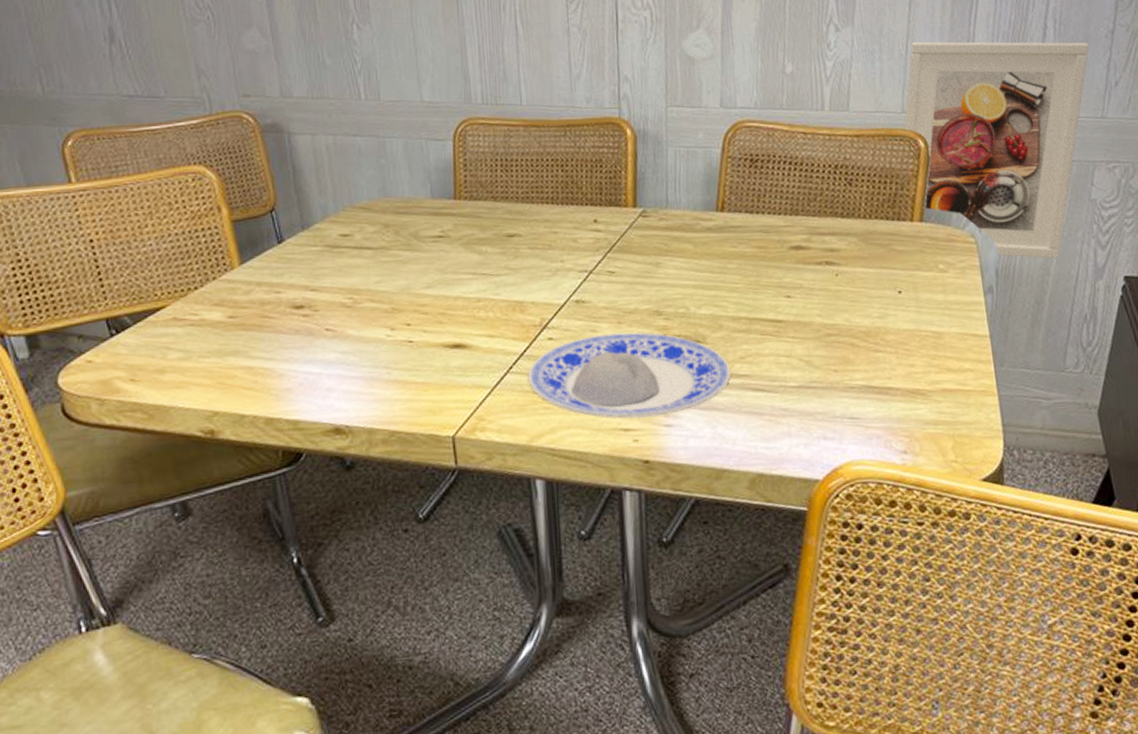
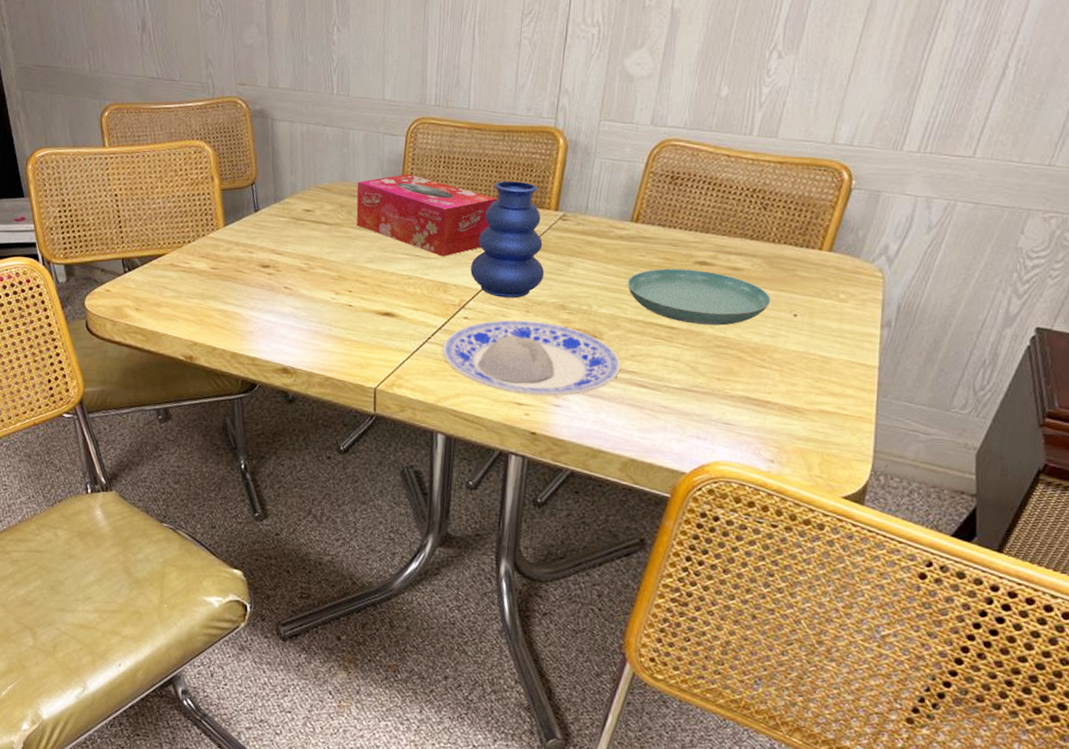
tissue box: none [402,182,568,272] -> present [356,173,498,257]
vase: none [548,179,632,311] -> present [470,181,545,298]
saucer: none [722,255,874,314] -> present [627,268,771,326]
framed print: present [904,41,1090,259] -> none [829,73,1052,302]

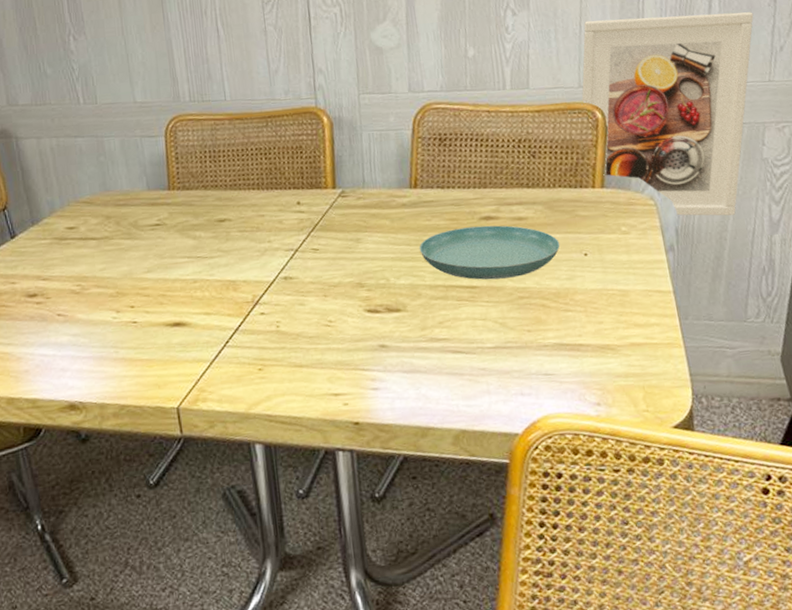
tissue box: present [356,173,498,257] -> none [121,174,272,254]
plate: present [442,319,621,397] -> none [243,303,432,385]
vase: present [470,181,545,298] -> none [257,164,335,286]
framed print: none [829,73,1052,302] -> present [581,12,754,216]

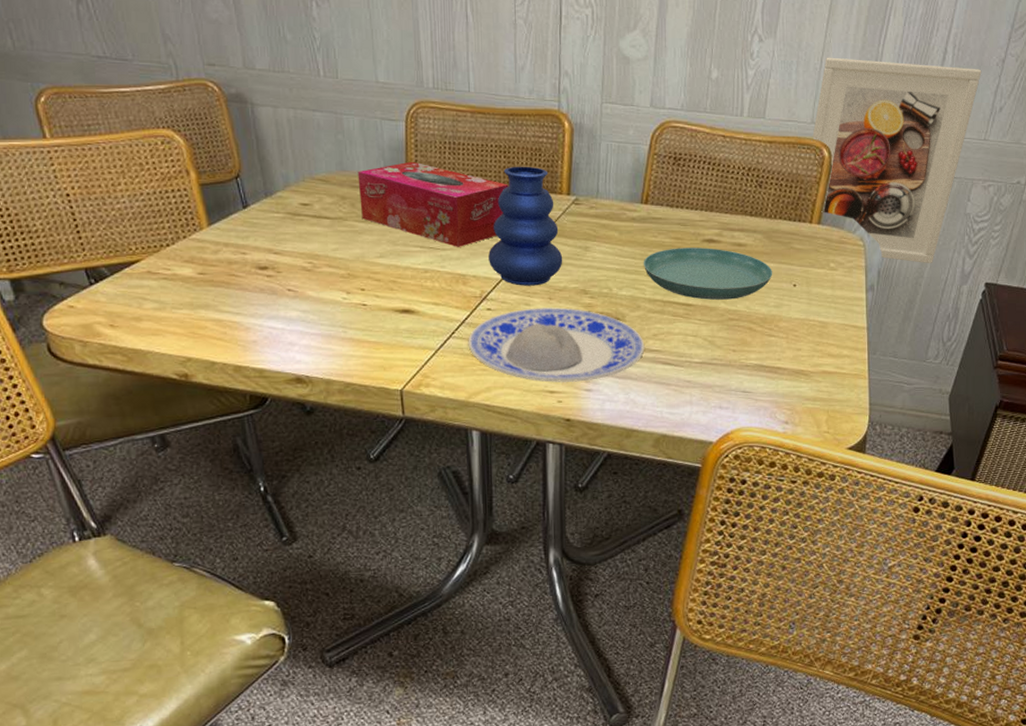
tissue box: none [121,174,272,254] -> present [357,161,509,247]
plate: none [243,303,432,385] -> present [468,307,645,382]
vase: none [257,164,335,286] -> present [488,166,563,286]

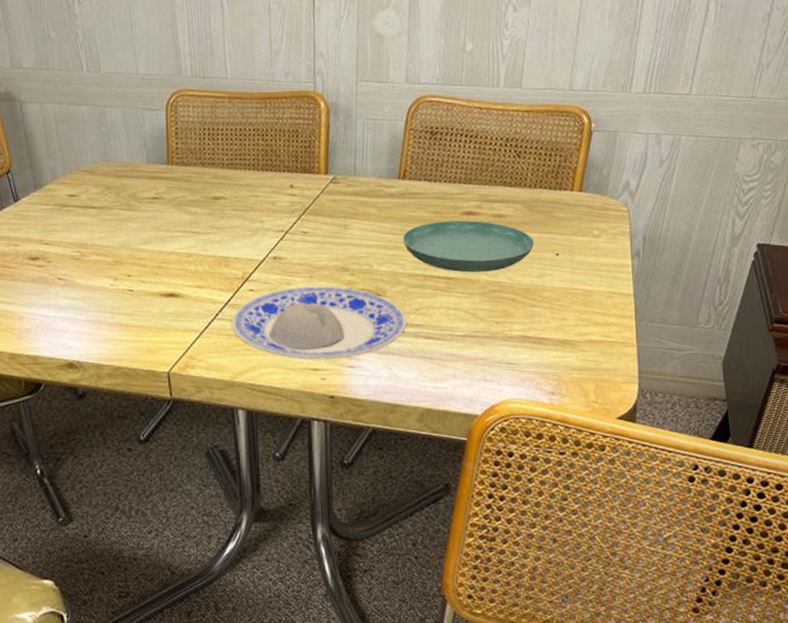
tissue box: present [357,161,509,247] -> none [121,149,267,231]
vase: present [488,166,563,286] -> none [249,148,323,266]
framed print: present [811,57,982,264] -> none [570,22,747,227]

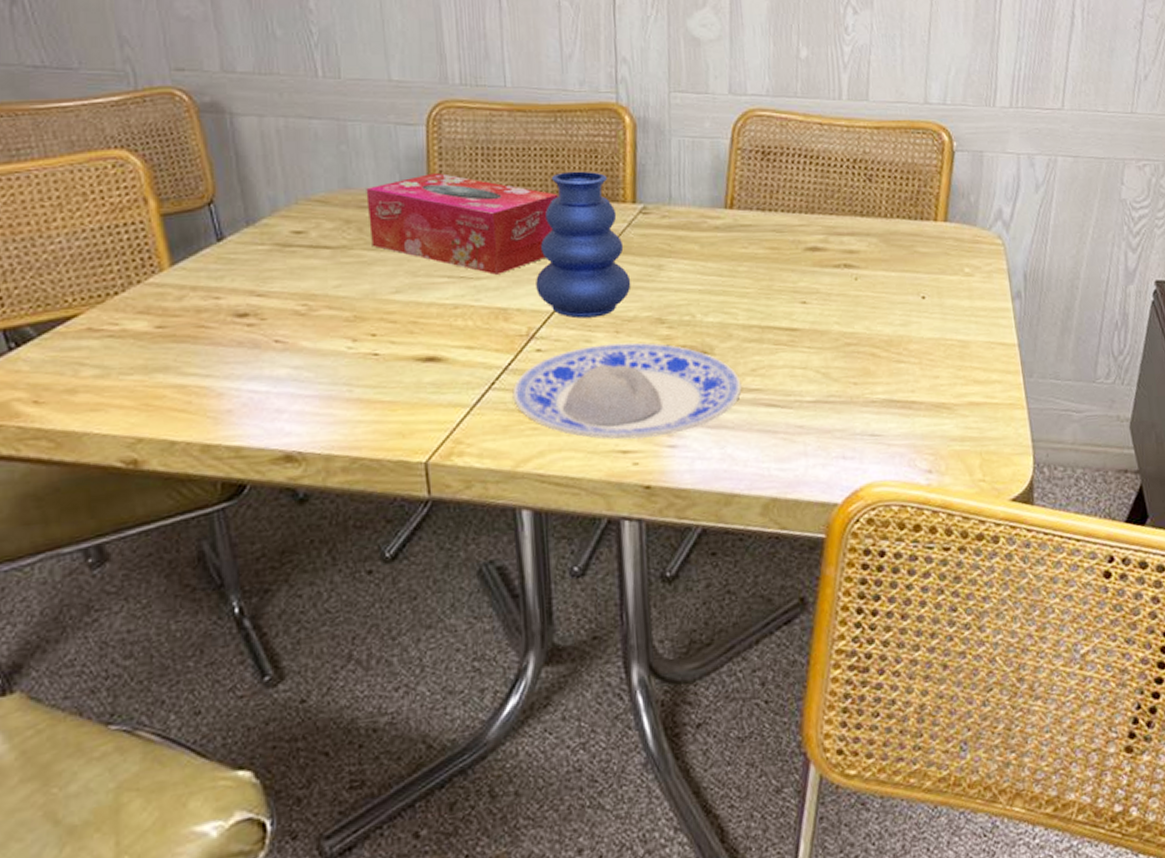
tissue box: none [121,149,267,231] -> present [366,172,559,275]
vase: none [249,148,323,266] -> present [536,171,631,319]
saucer: present [402,220,535,273] -> none [732,257,896,322]

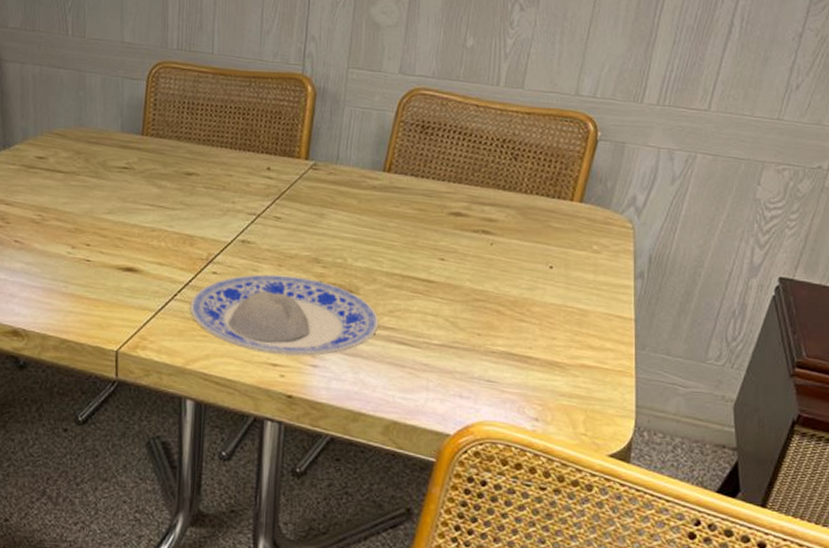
tissue box: present [366,172,559,275] -> none [94,119,245,207]
vase: present [536,171,631,319] -> none [218,128,296,252]

